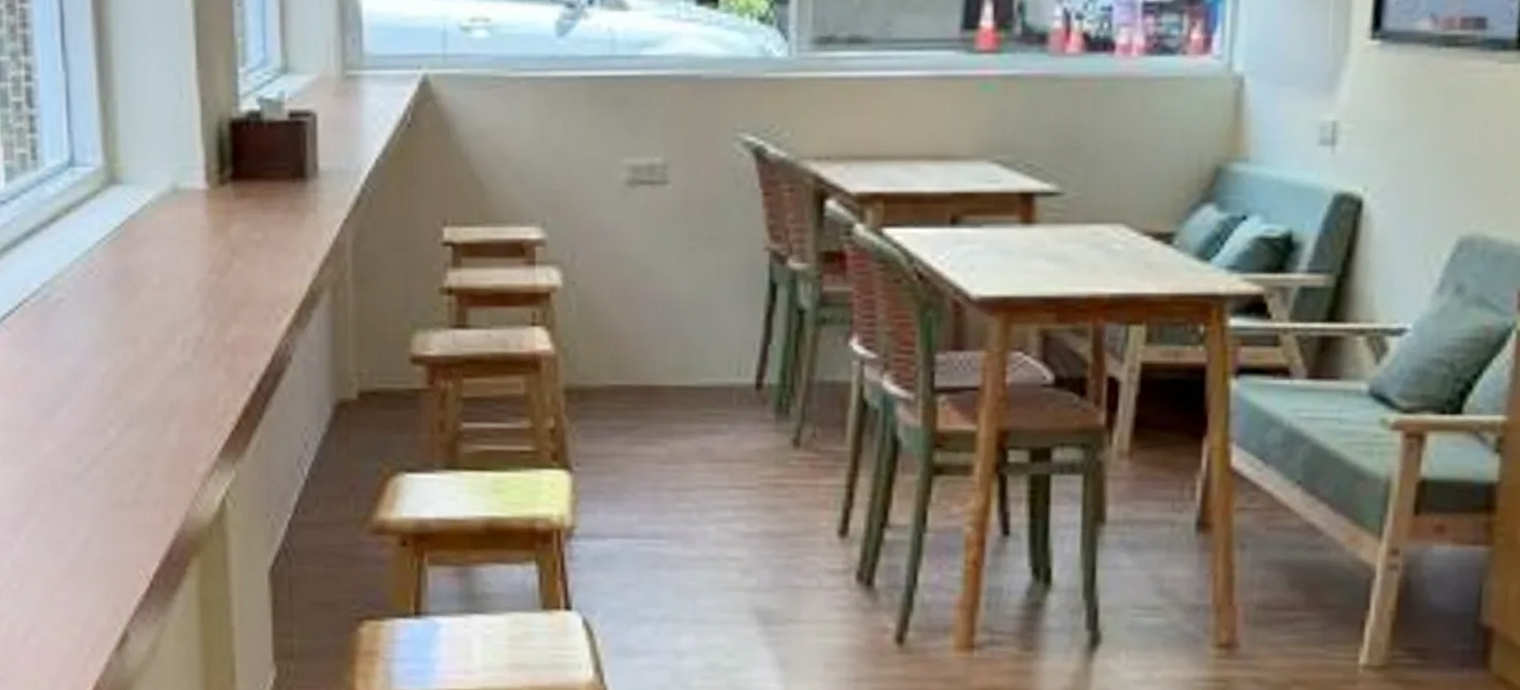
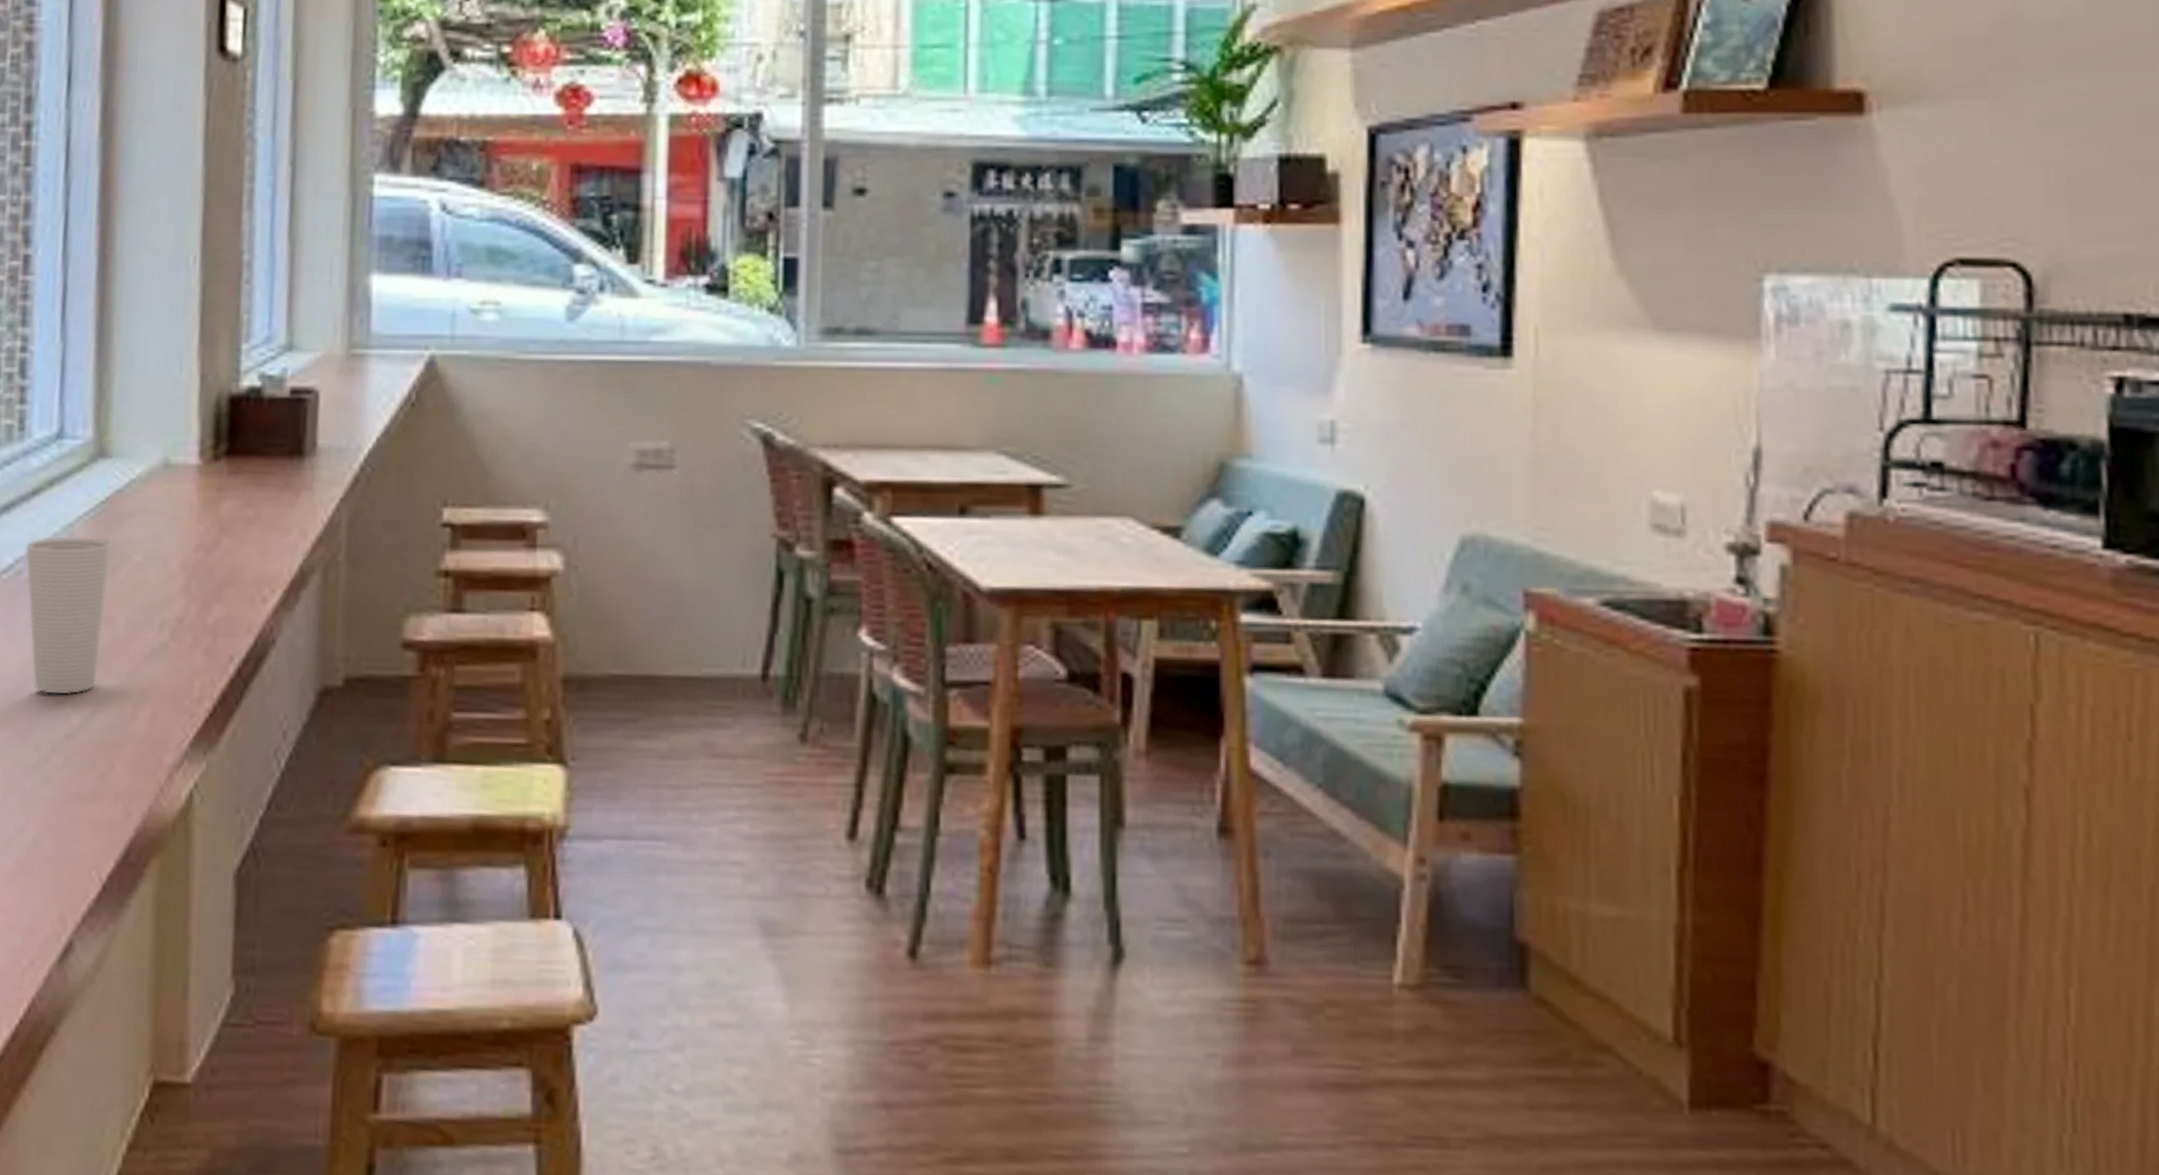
cup: none [49,262,130,410] -> present [25,537,112,695]

